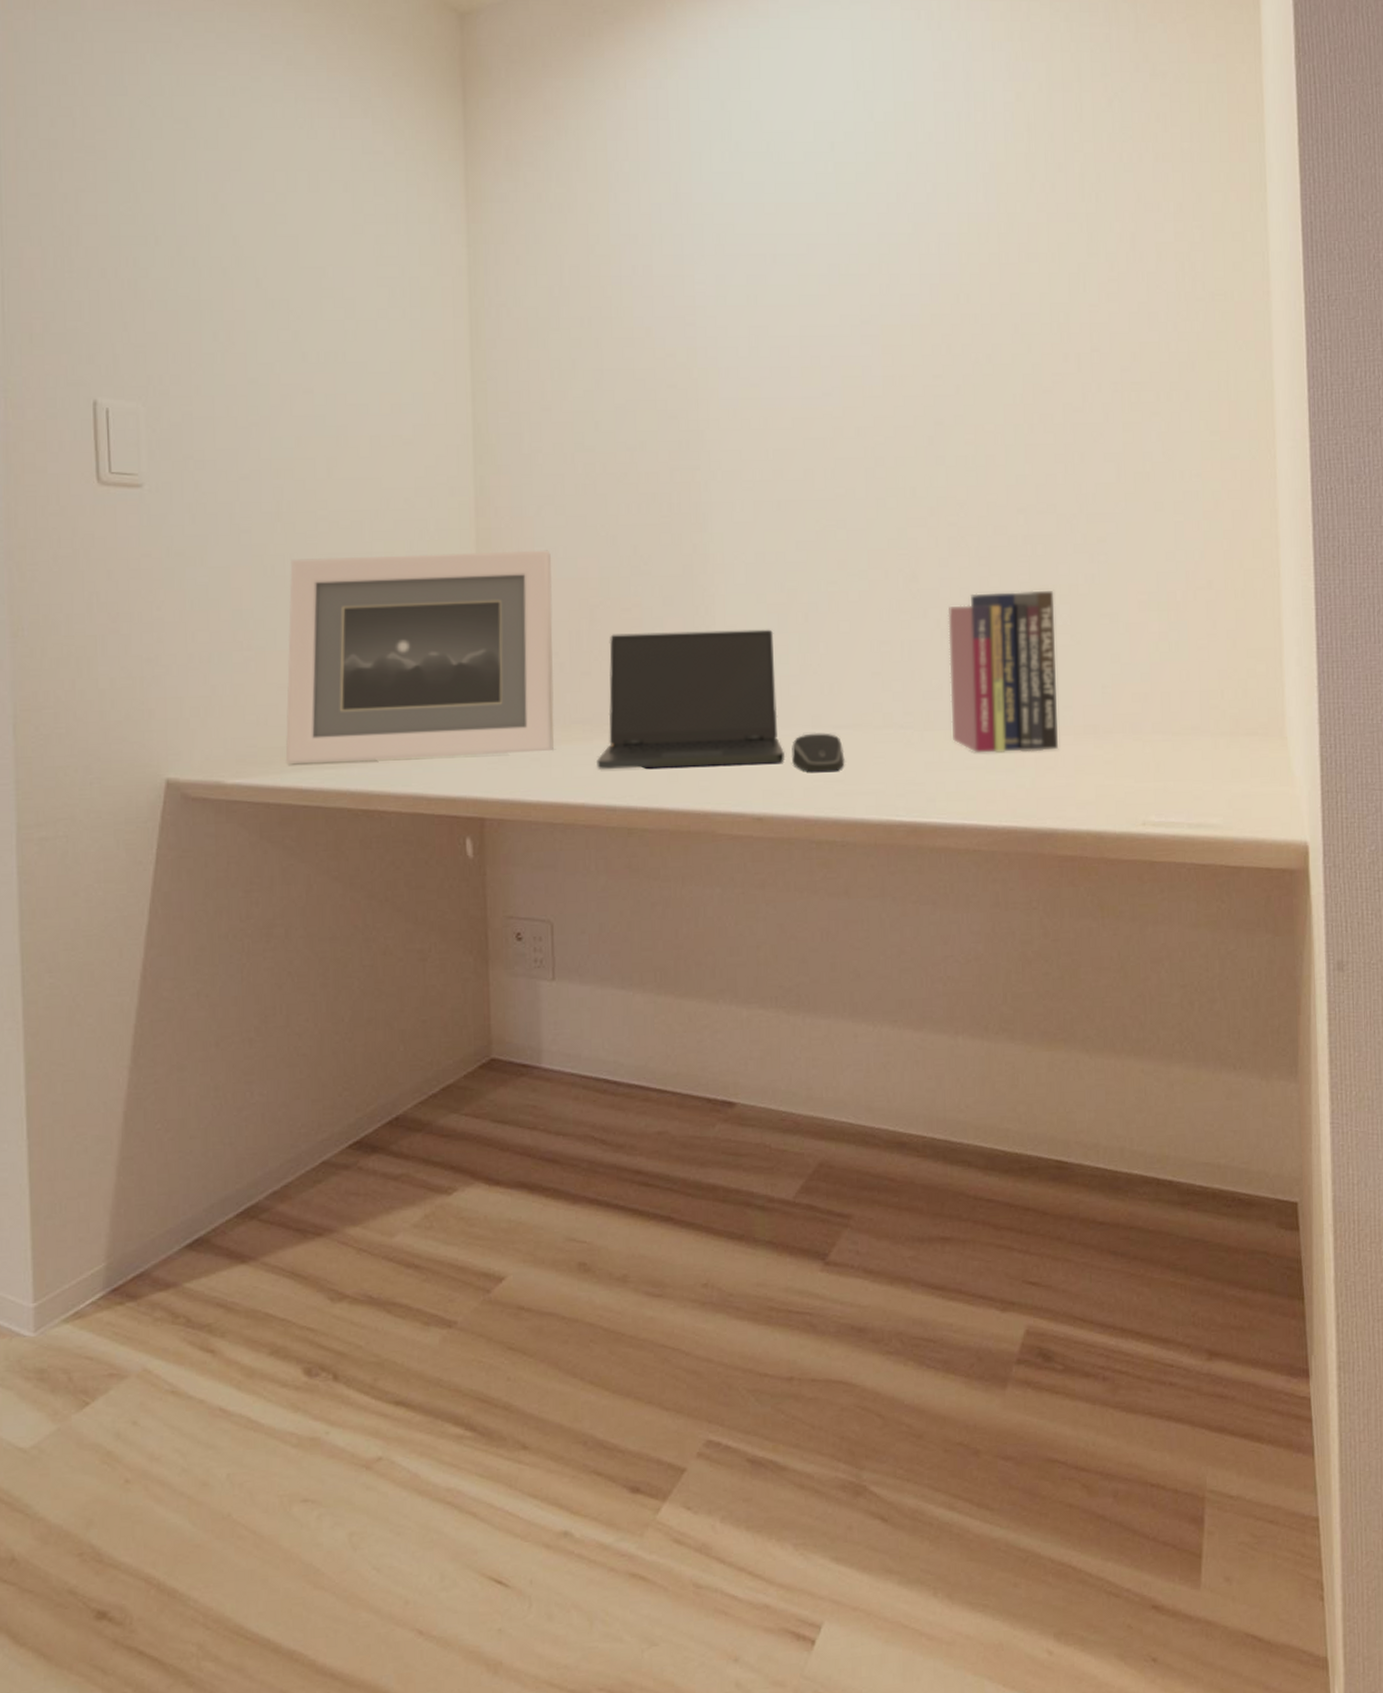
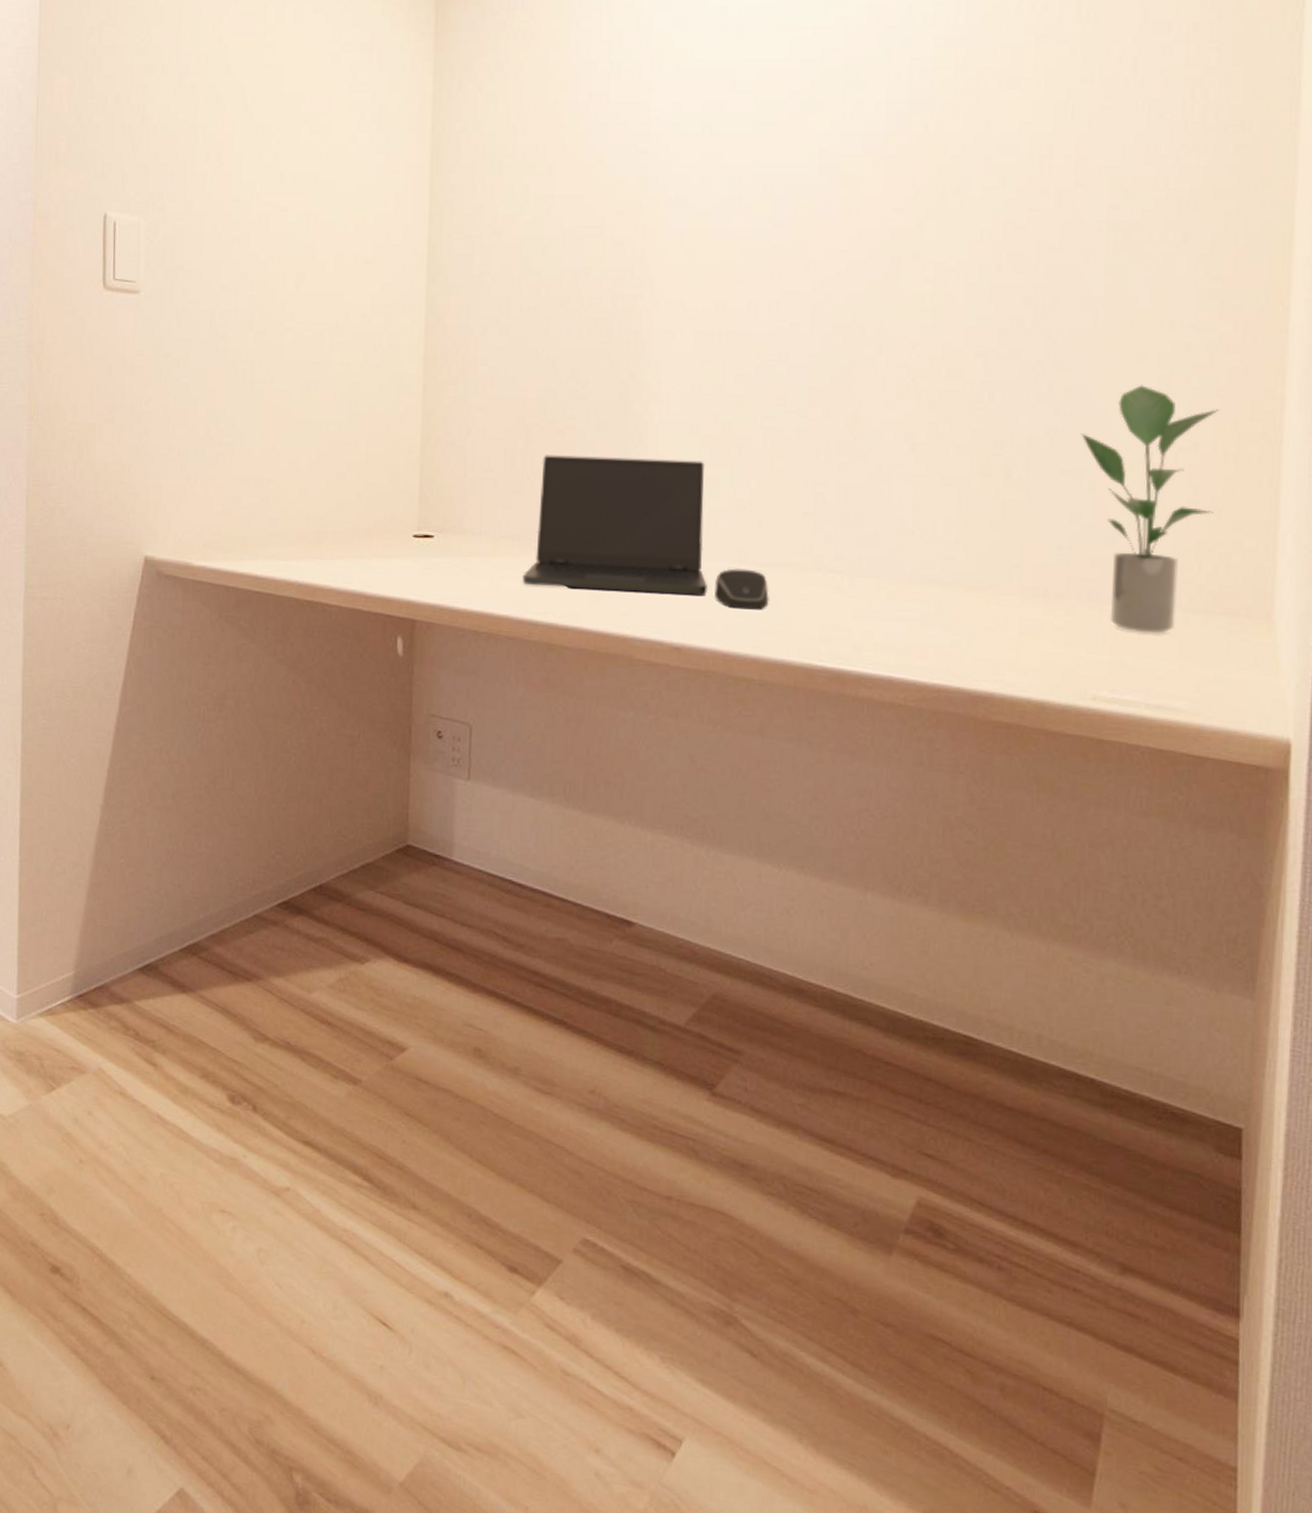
picture frame: present [285,550,554,765] -> none [244,365,493,563]
books: present [948,590,1058,753] -> none [885,439,1011,609]
potted plant: none [1114,531,1230,758] -> present [1081,385,1219,634]

